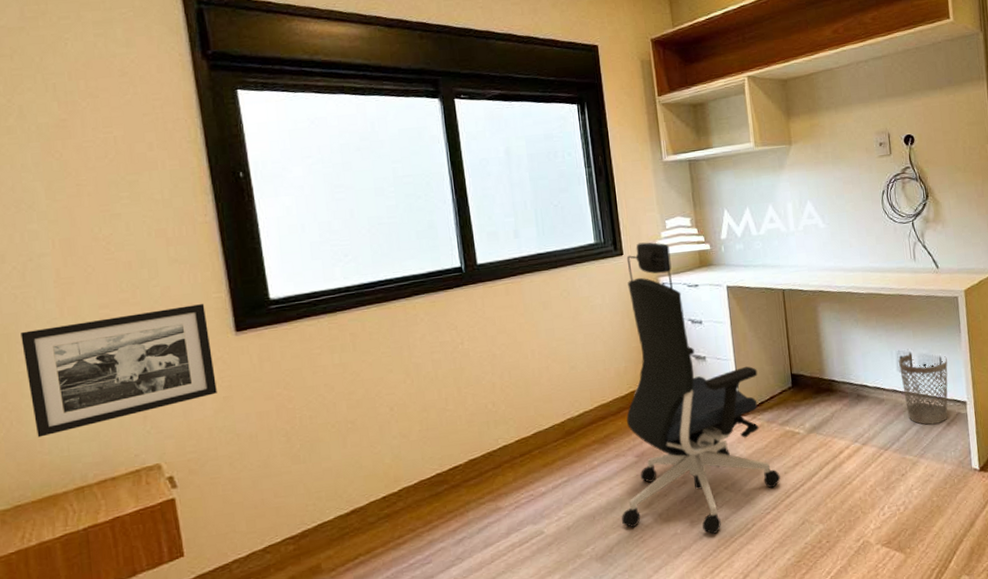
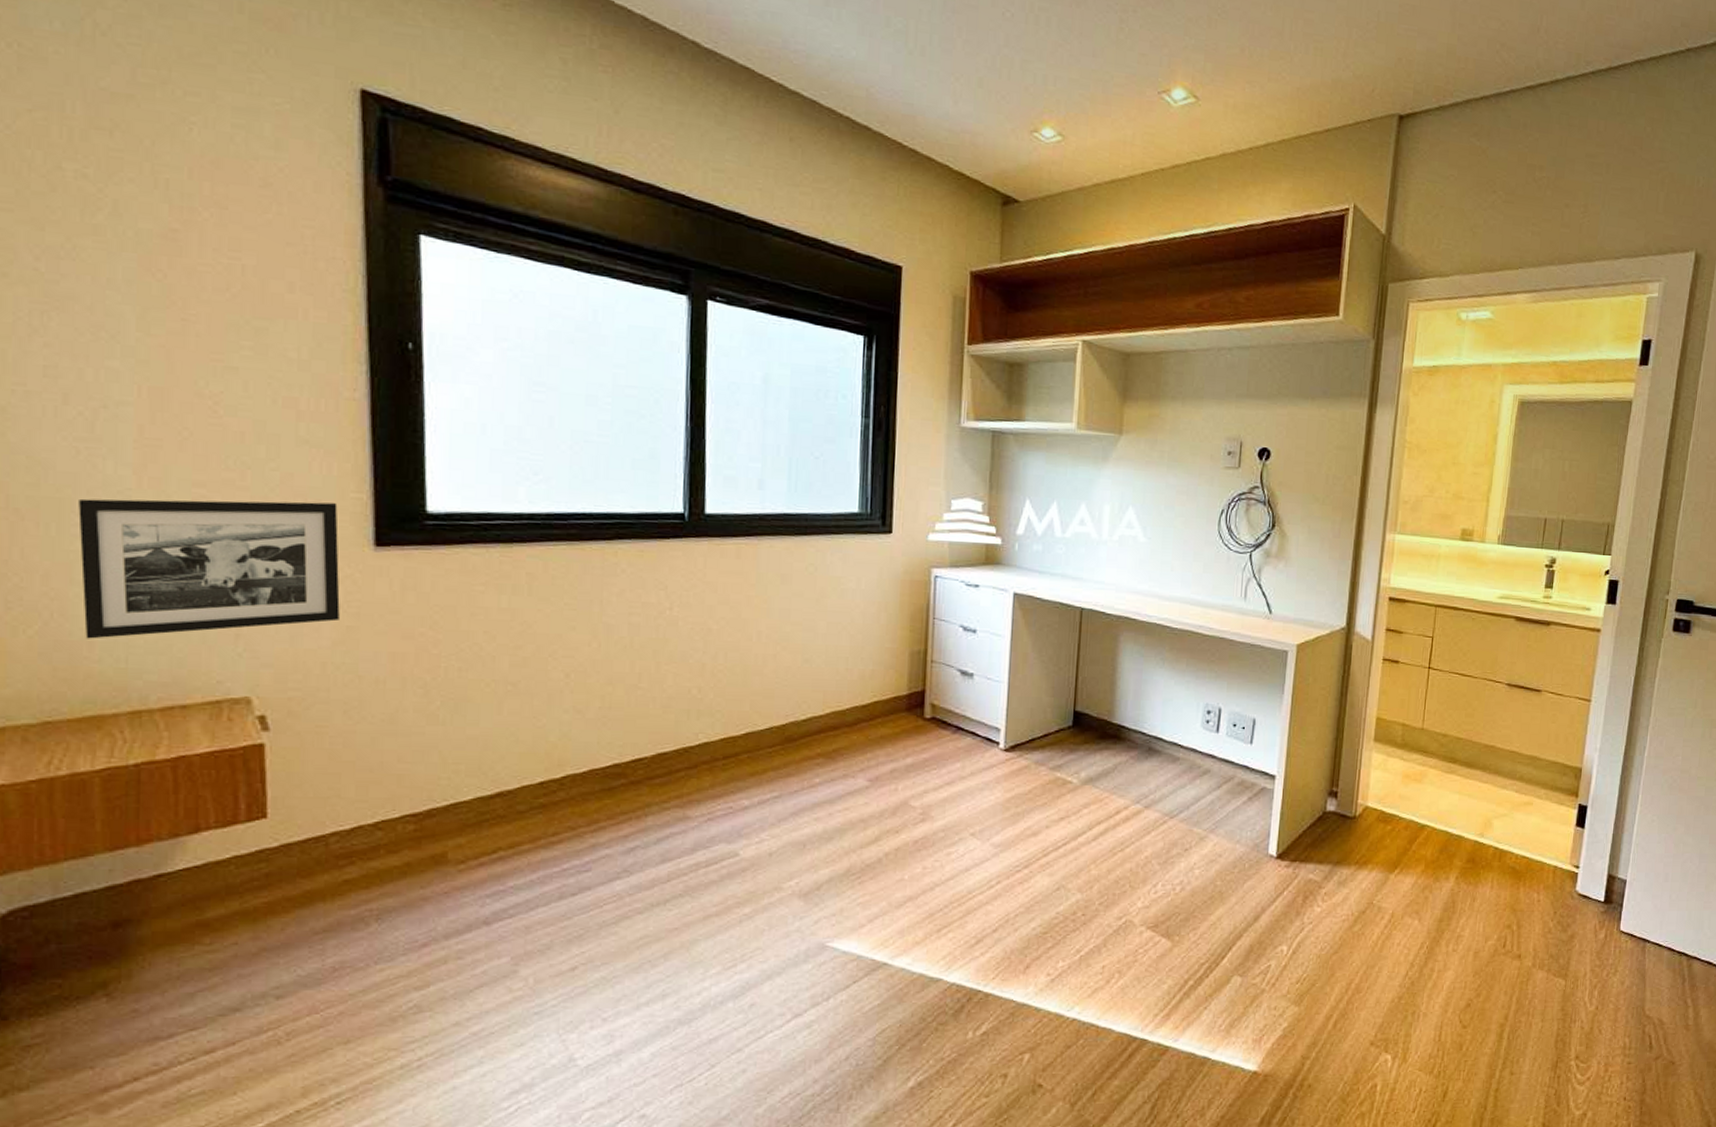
office chair: present [621,242,781,534] -> none [837,522,1040,886]
wastebasket: present [899,354,948,425] -> none [1204,709,1262,796]

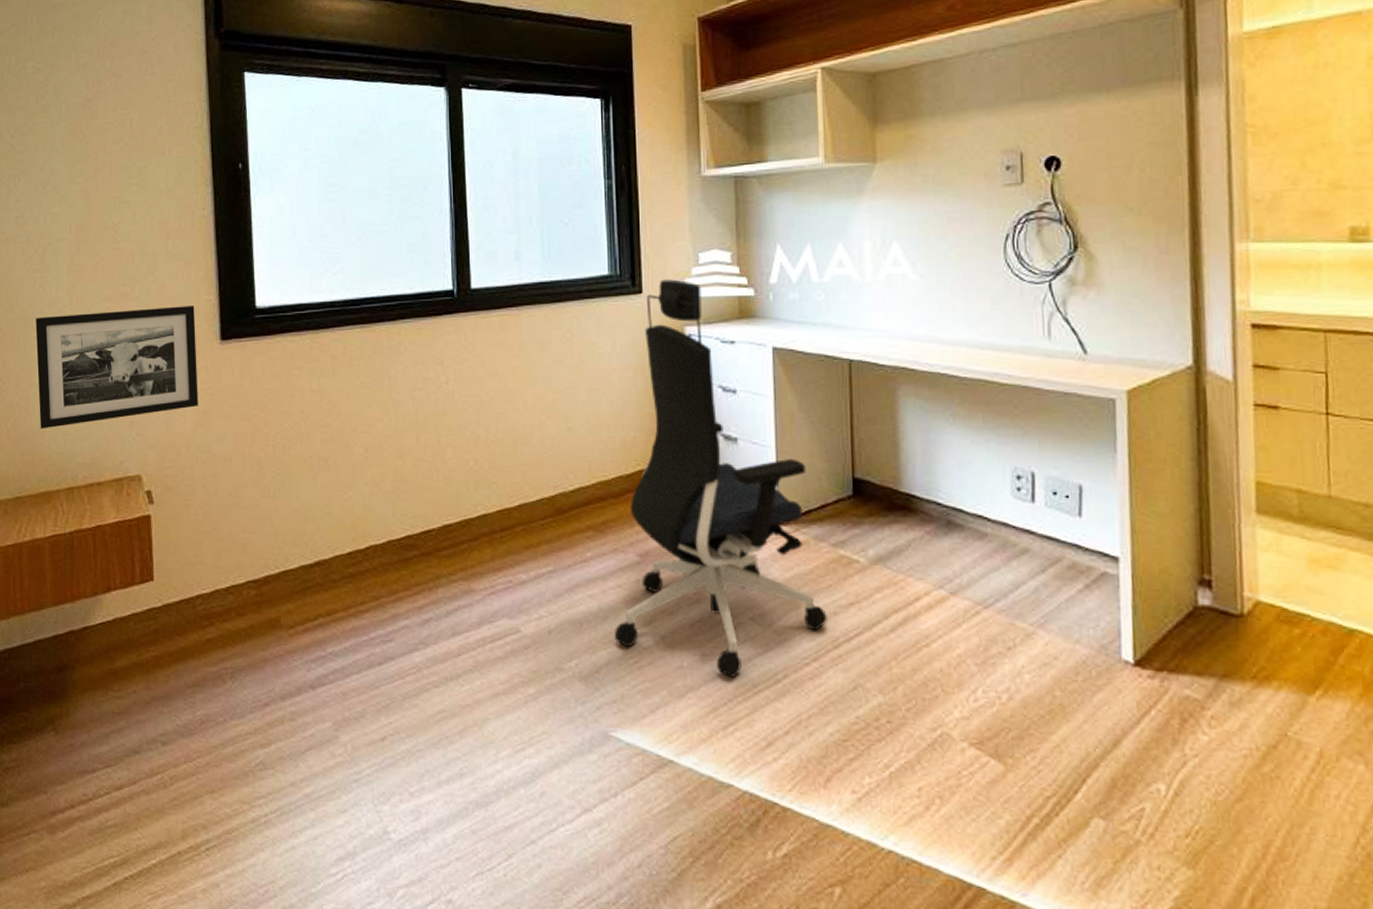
office chair: none [837,522,1040,886] -> present [614,279,827,677]

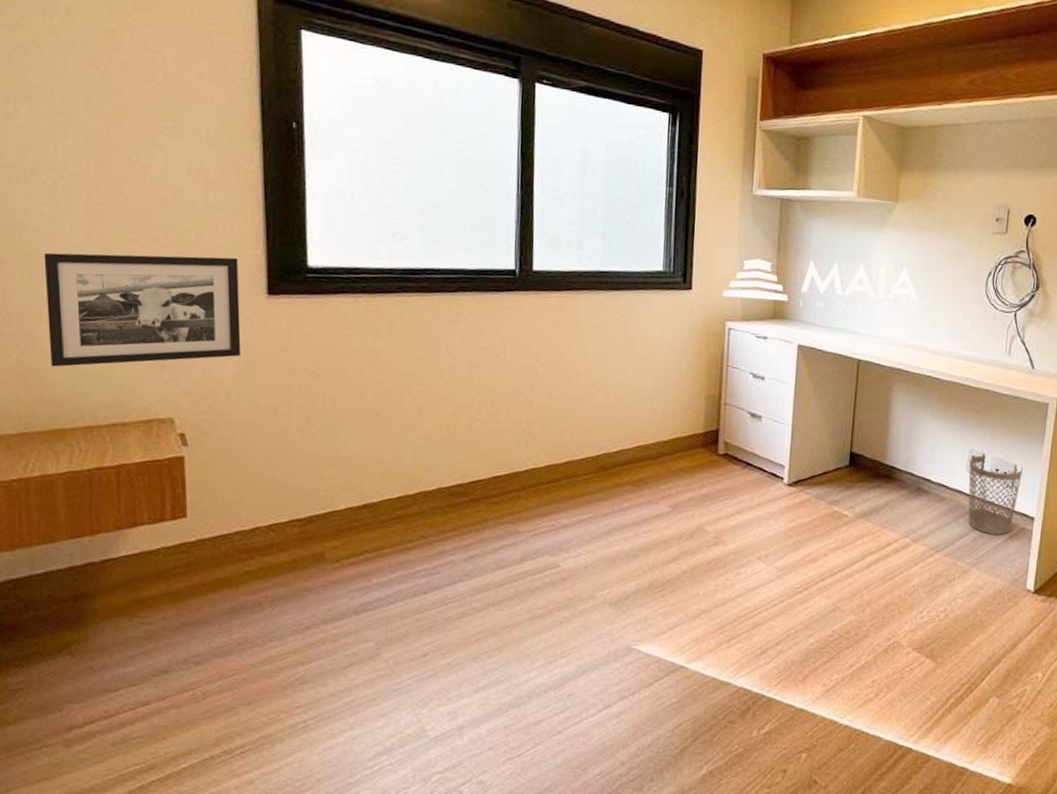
office chair: present [614,279,827,677] -> none [642,279,819,603]
wastebasket: none [1014,474,1092,583] -> present [968,455,1023,535]

